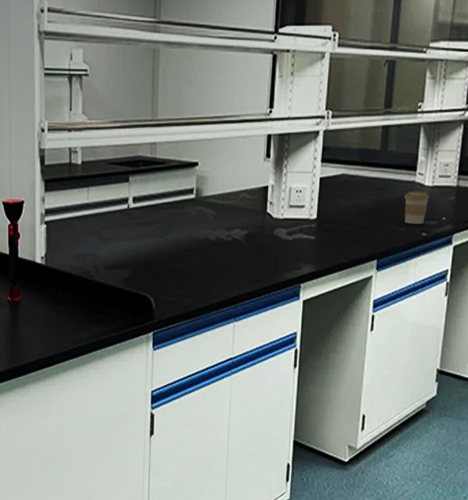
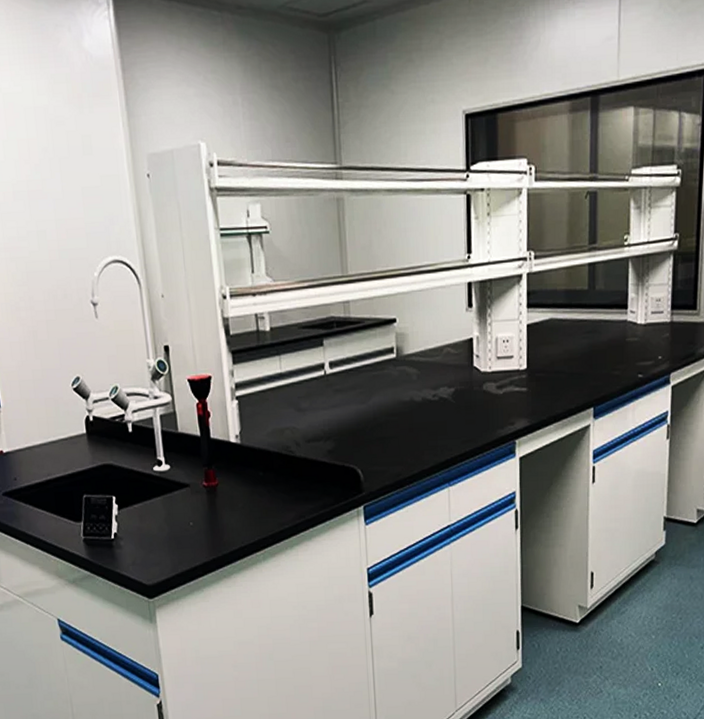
coffee cup: present [404,191,429,225] -> none [617,330,643,367]

